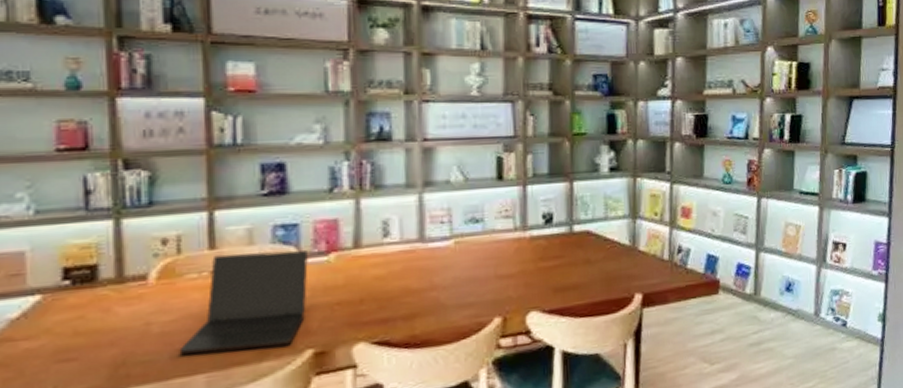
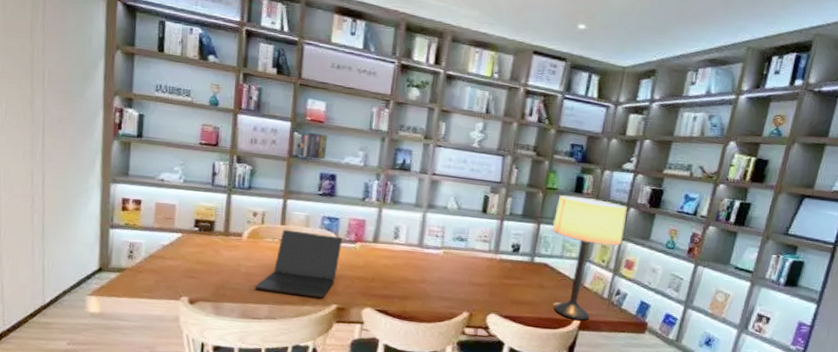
books: none [222,107,266,146] -> present [299,132,328,160]
table lamp: none [587,138,673,296] -> present [551,195,628,321]

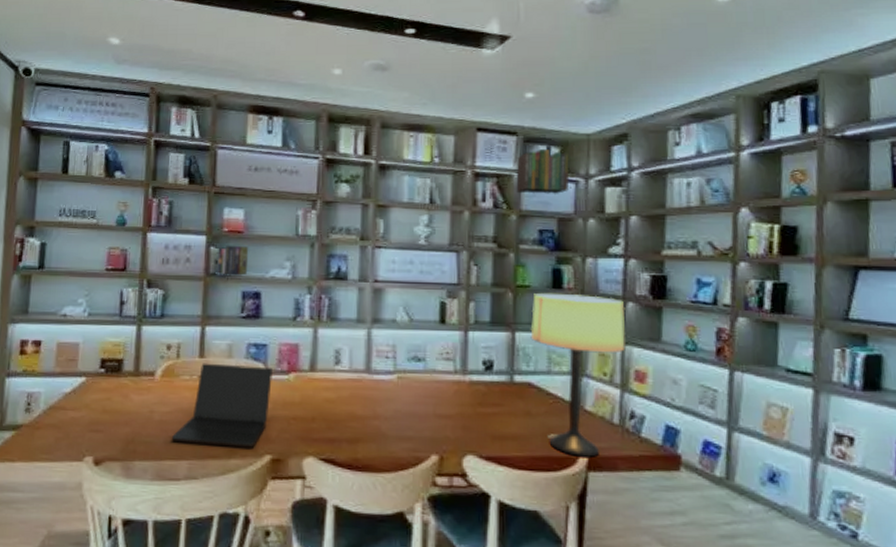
books: none [558,76,606,117] -> present [516,149,570,195]

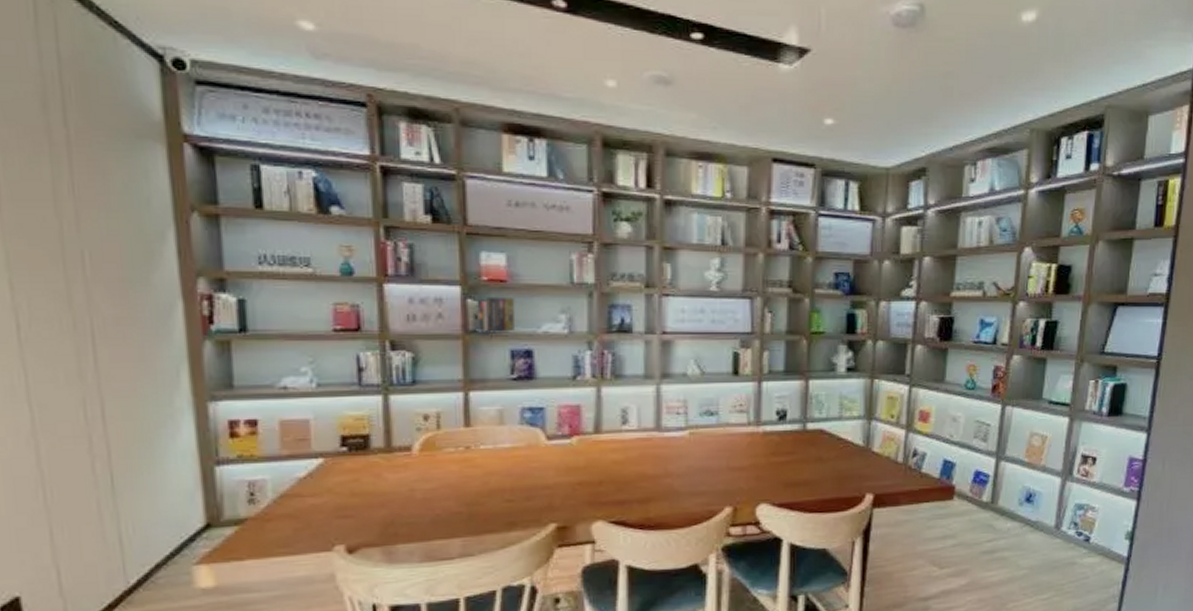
laptop: present [171,363,273,448] -> none [439,431,552,521]
books: present [516,149,570,195] -> none [813,184,867,235]
table lamp: present [530,292,626,458] -> none [823,338,914,497]

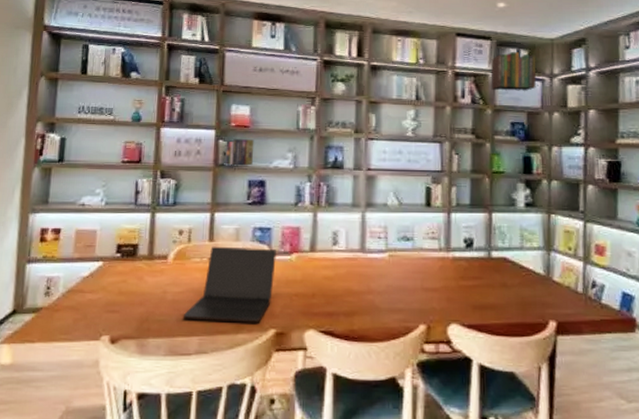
laptop: none [439,431,552,521] -> present [183,246,276,323]
books: none [813,184,867,235] -> present [491,52,537,92]

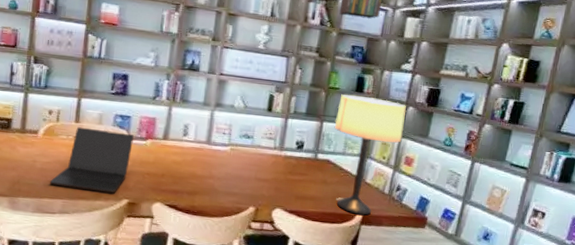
books: present [225,138,254,166] -> none [93,34,121,60]
table lamp: none [505,177,587,324] -> present [334,94,407,216]

